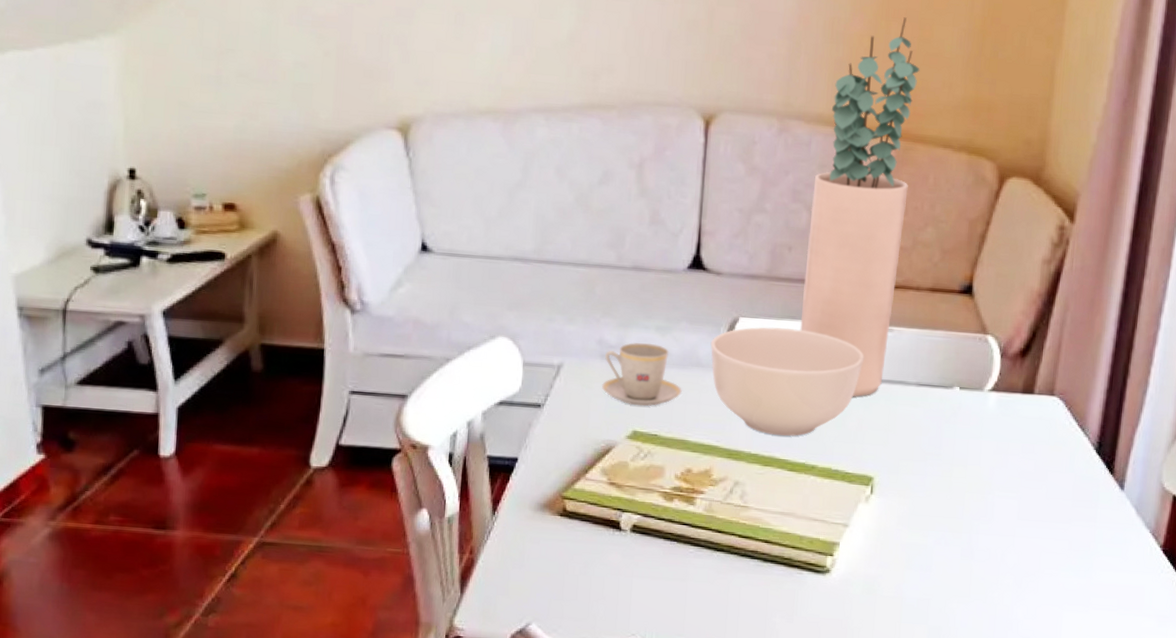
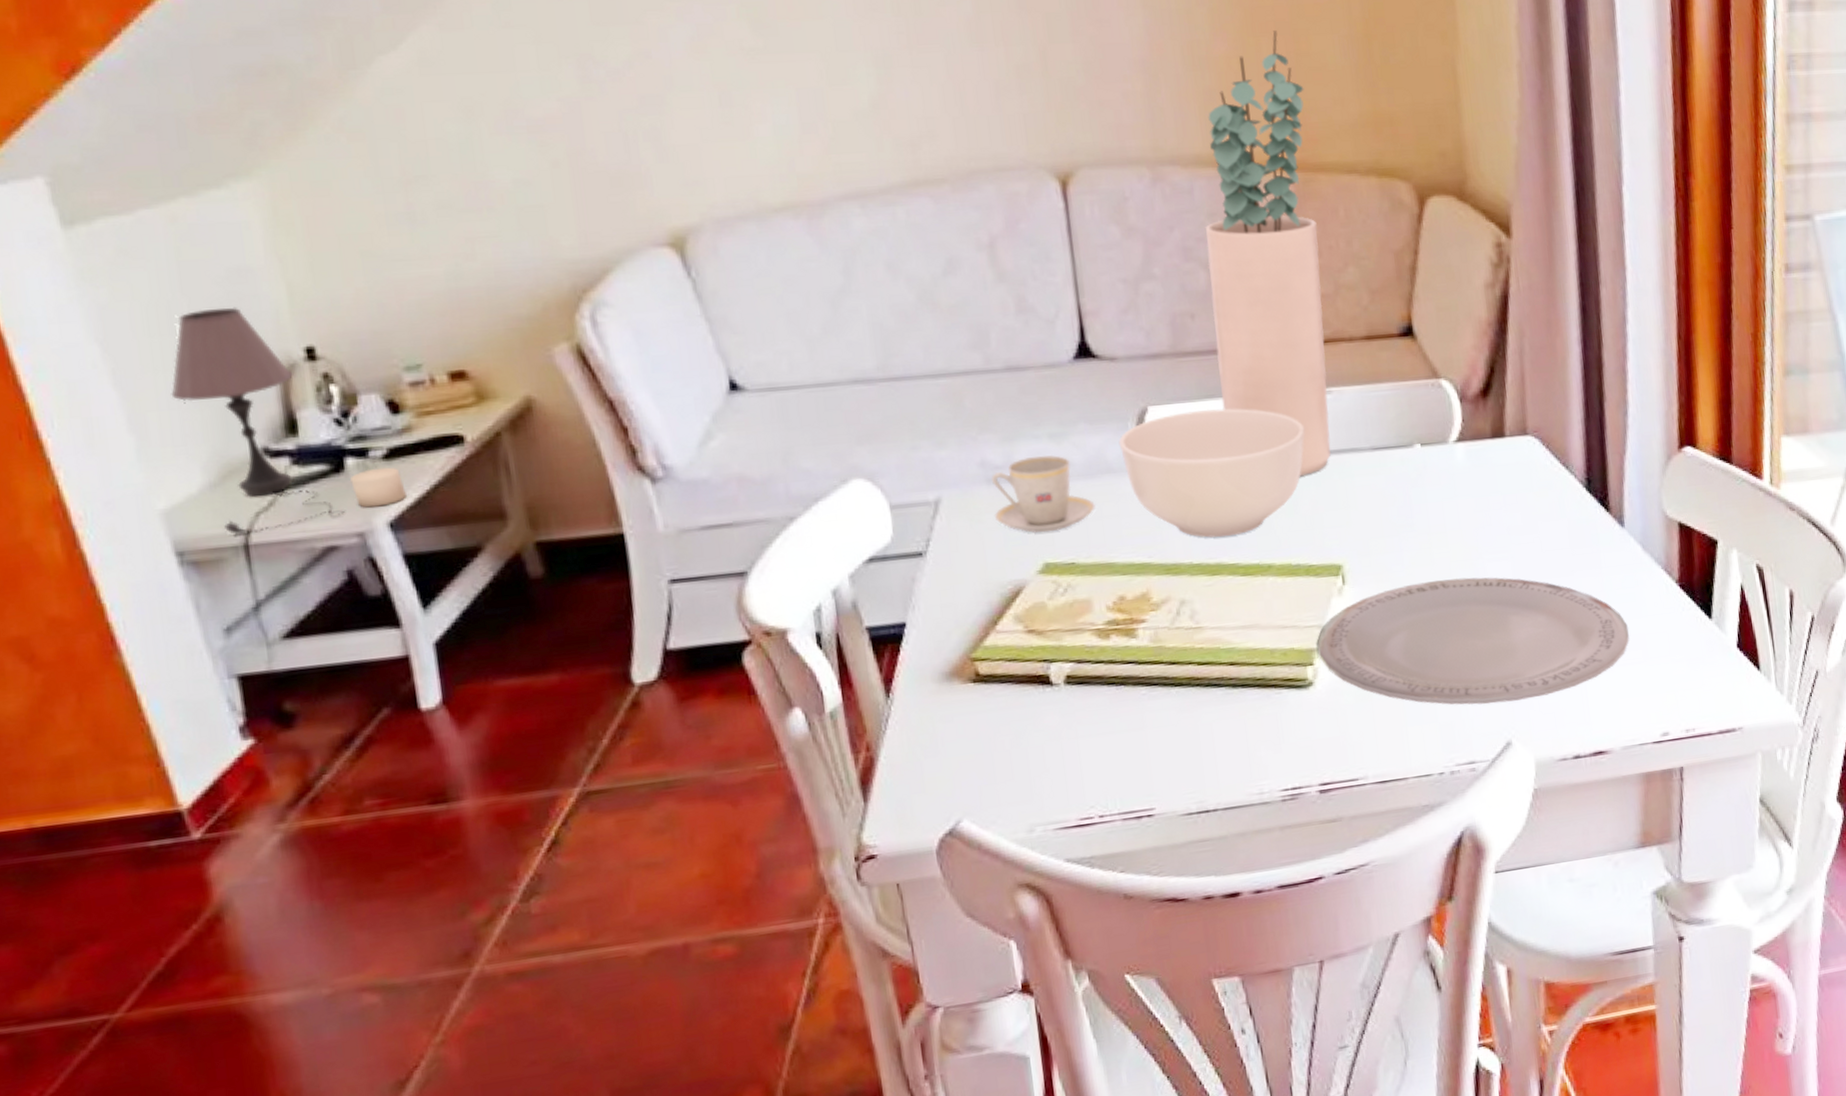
table lamp: none [34,129,135,302] -> present [171,307,346,535]
candle: none [142,267,178,298] -> present [350,467,406,508]
plate: none [839,504,1109,622] -> present [1316,577,1630,705]

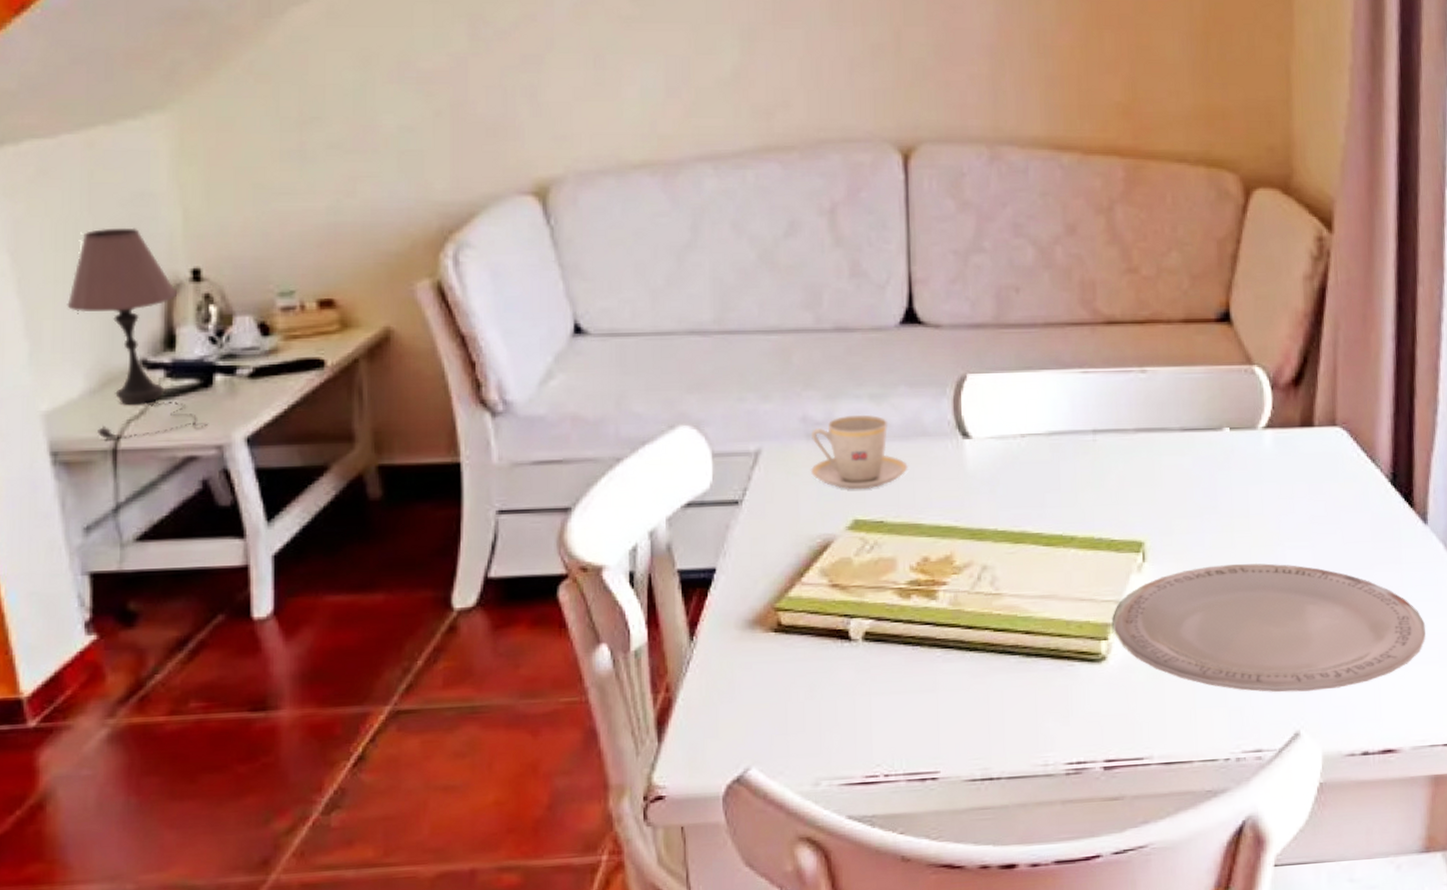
candle: present [350,467,406,508] -> none [217,384,265,422]
bowl: present [1118,408,1305,538] -> none [936,380,1117,507]
vase: present [1206,30,1332,476] -> none [1036,24,1144,451]

